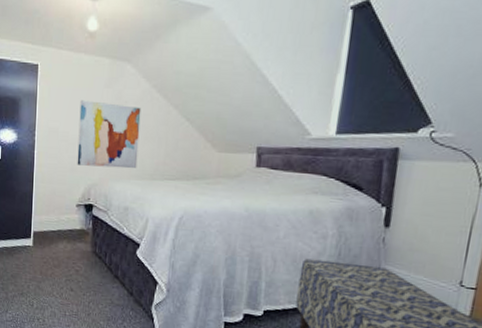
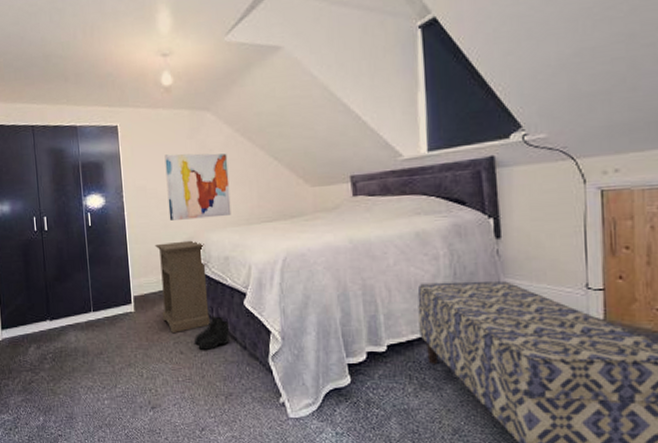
nightstand: none [58,185,108,272] -> present [155,240,210,334]
boots: none [84,259,120,291] -> present [193,315,230,350]

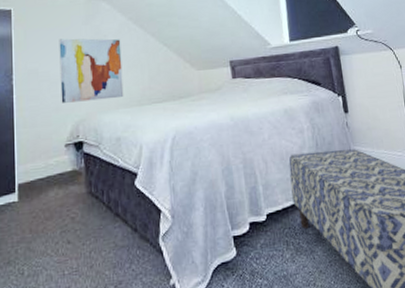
nightstand: present [155,240,210,334] -> none [45,122,100,222]
boots: present [193,315,230,350] -> none [82,198,121,237]

